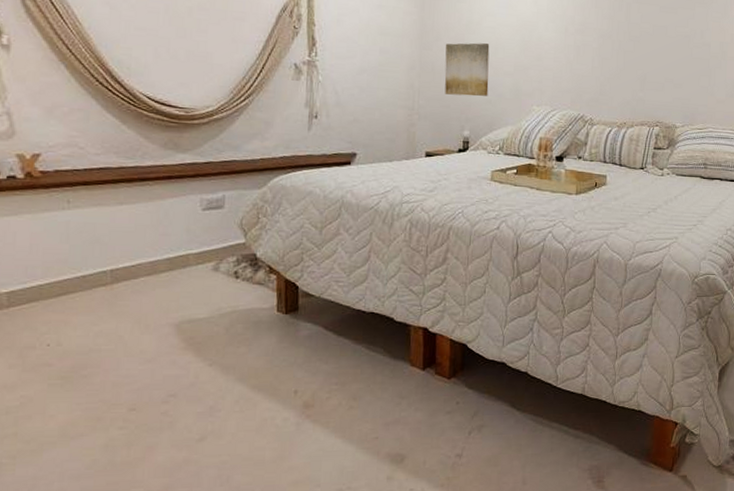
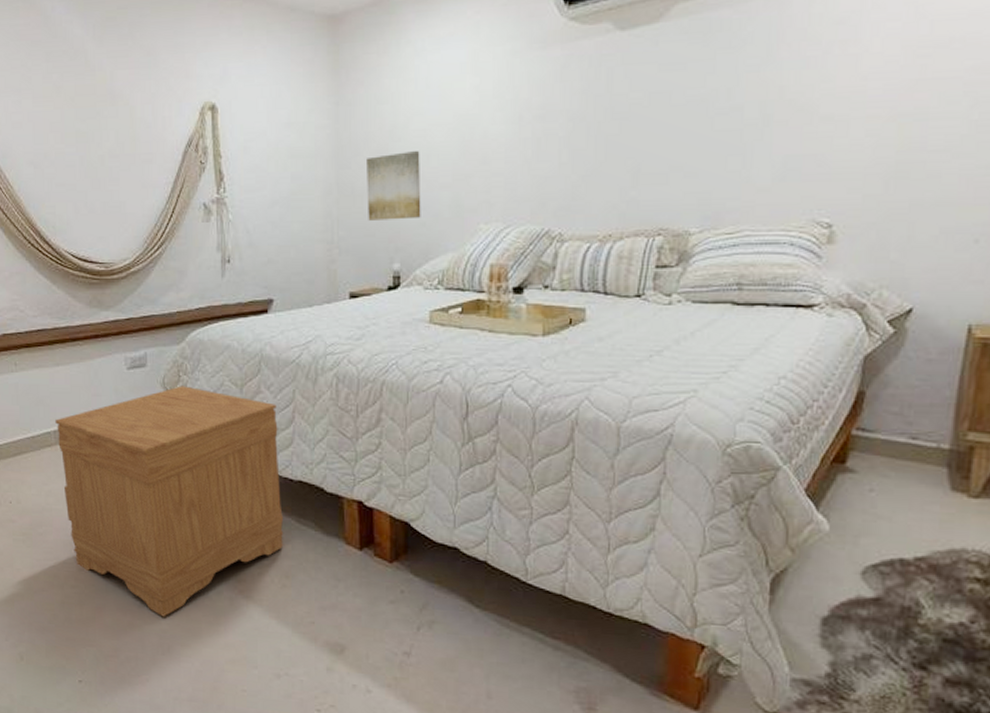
nightstand: none [113,227,354,449] -> present [55,386,284,617]

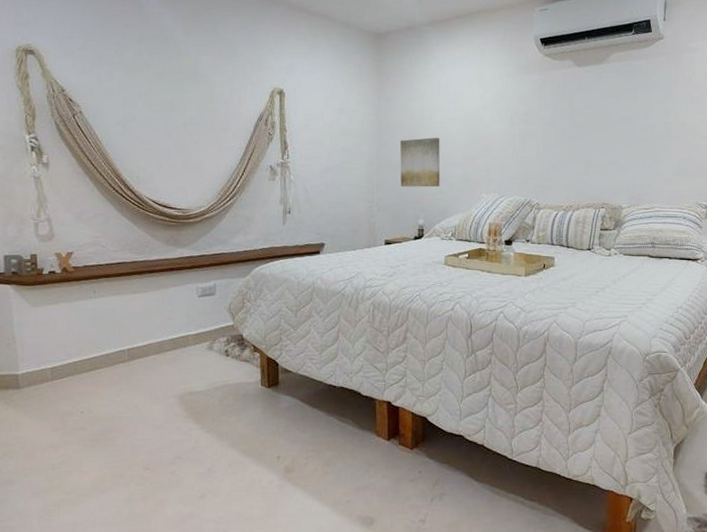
nightstand: present [55,386,284,617] -> none [129,311,327,506]

